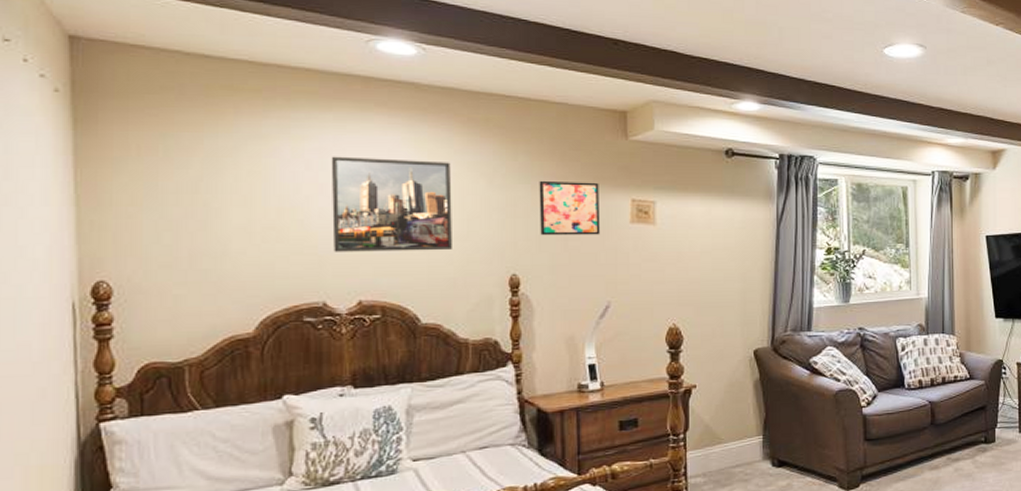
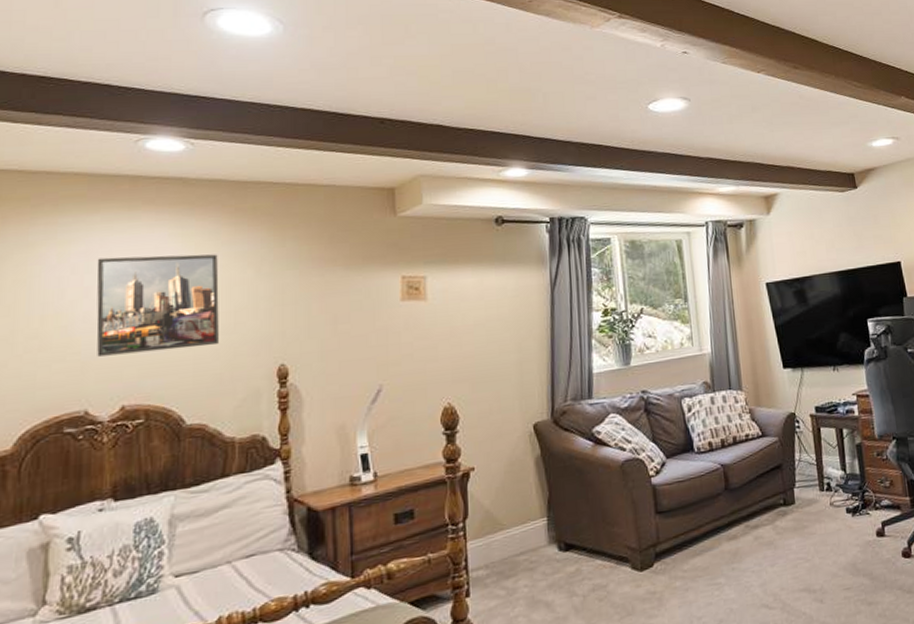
wall art: present [539,180,601,236] -> none [307,262,371,322]

